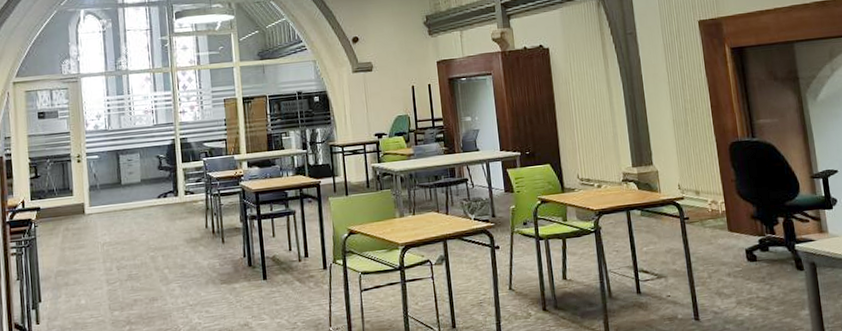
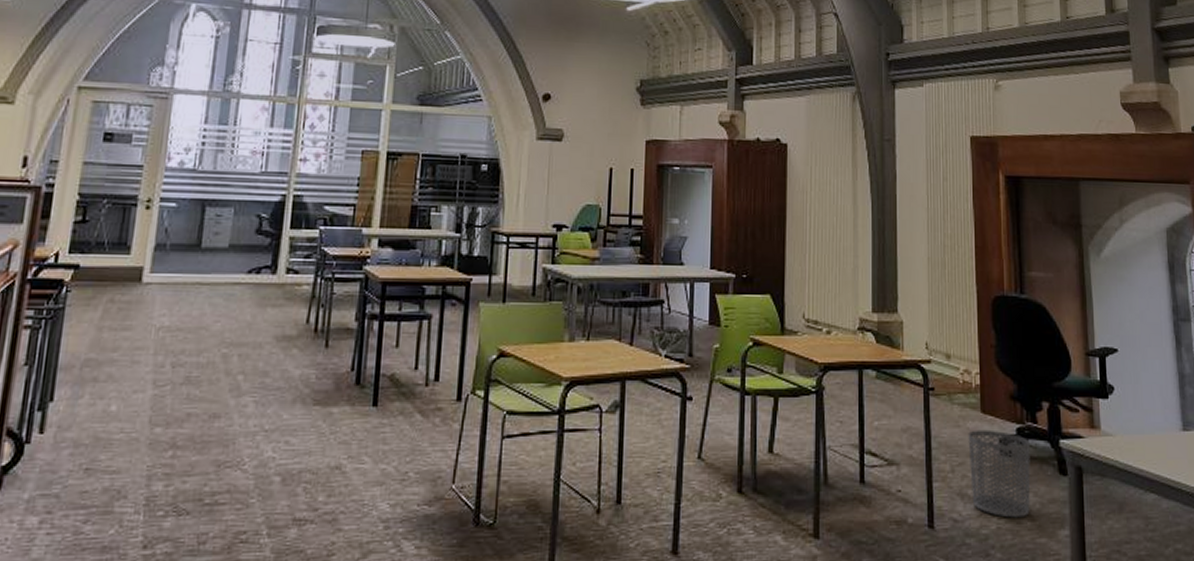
waste bin: none [719,243,776,307] -> present [968,429,1031,518]

